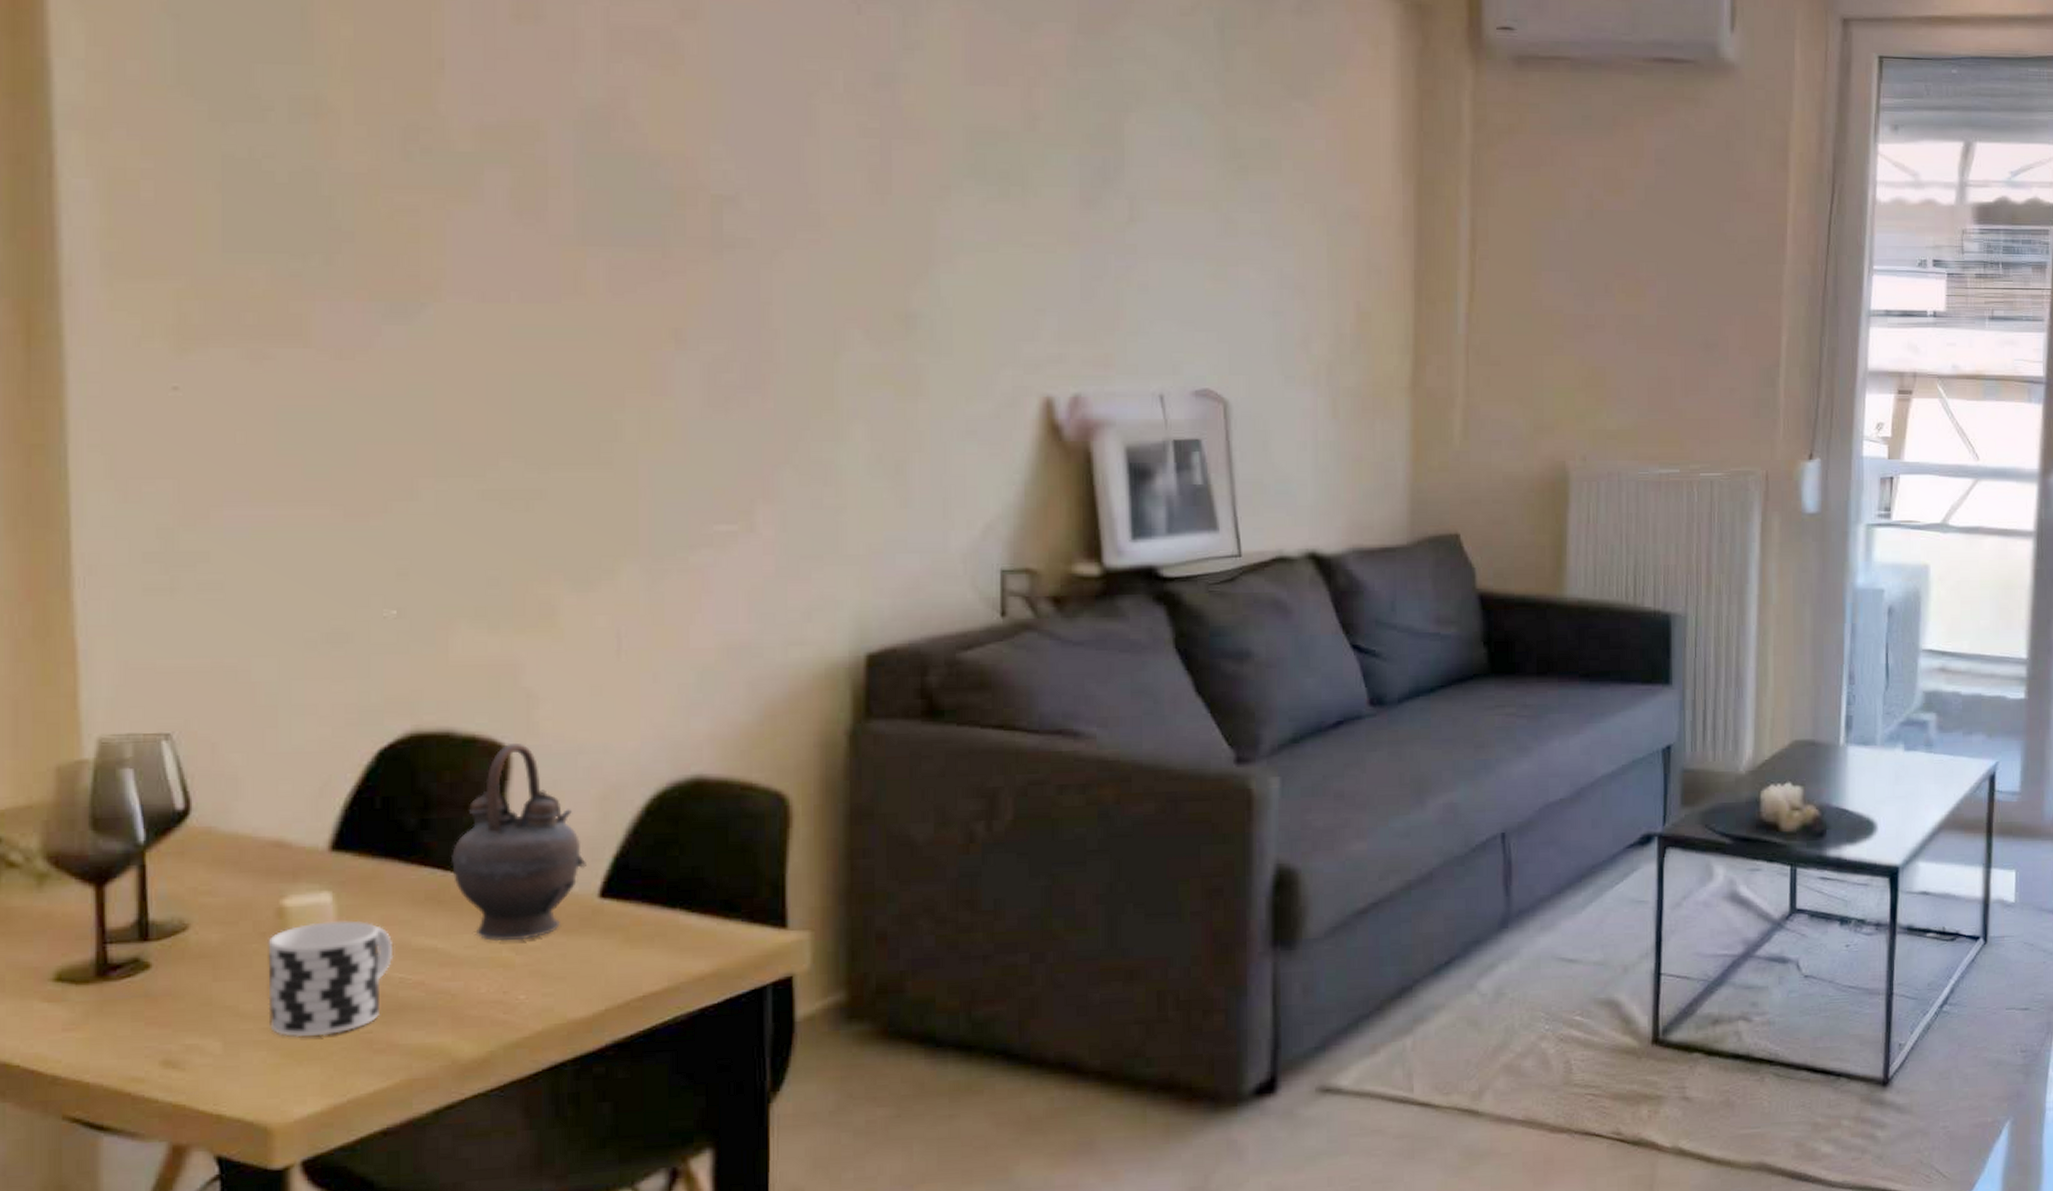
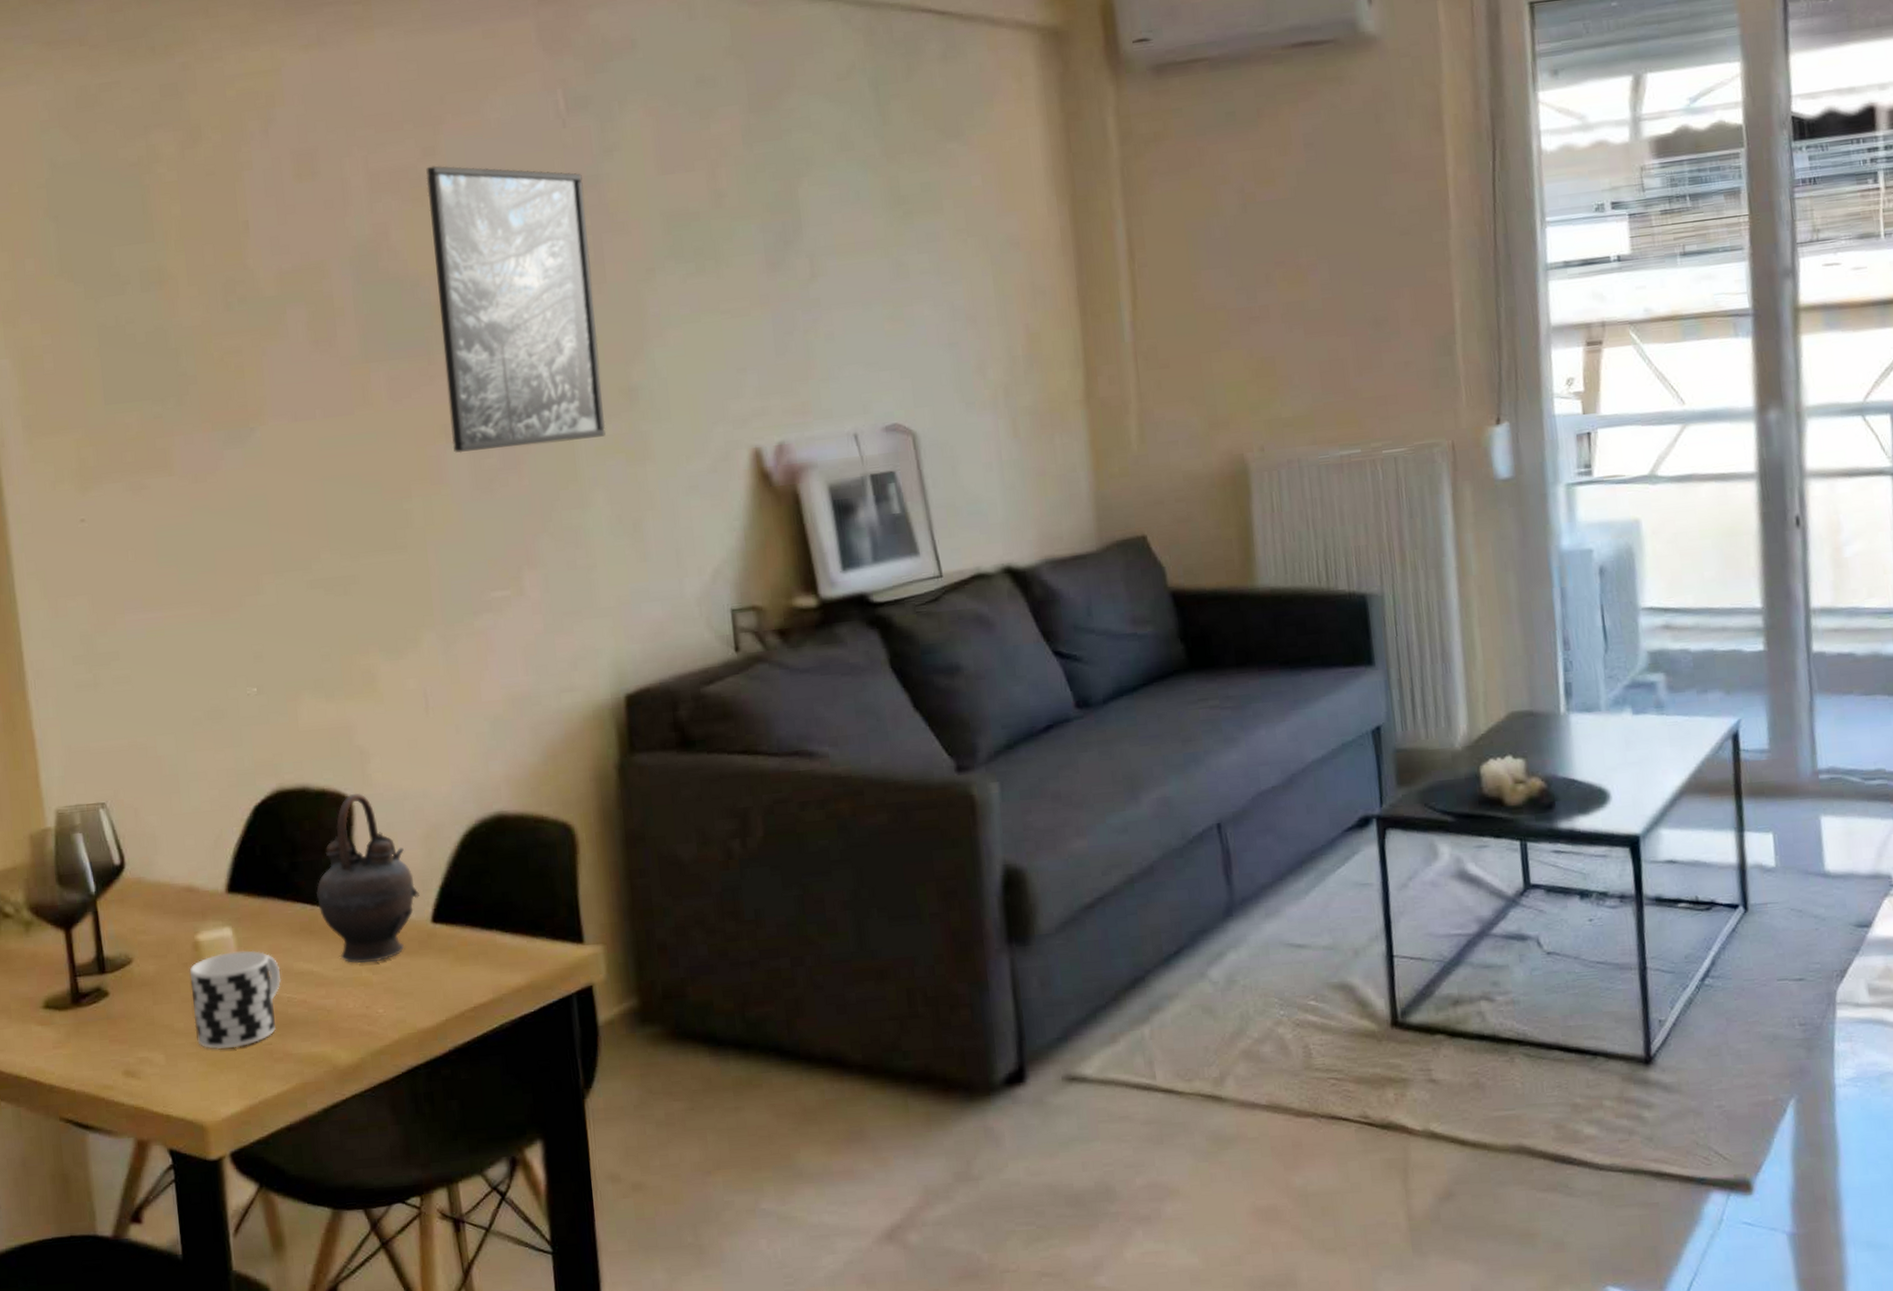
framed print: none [681,31,875,366] -> present [426,165,607,453]

